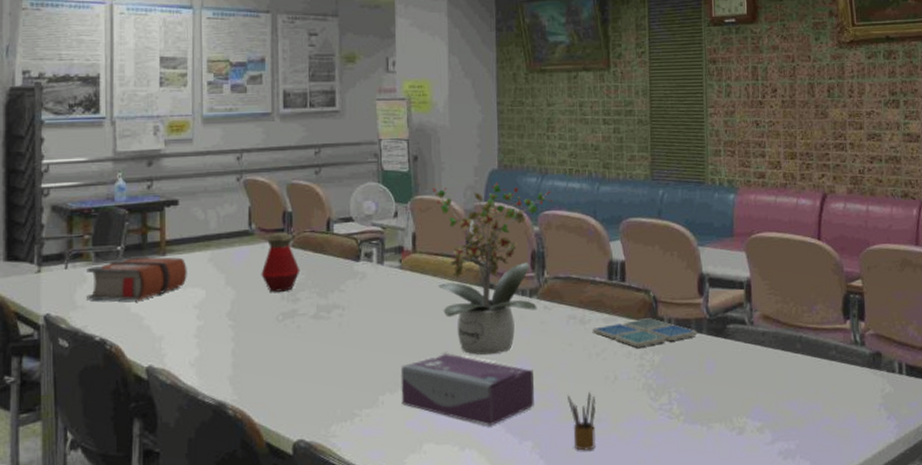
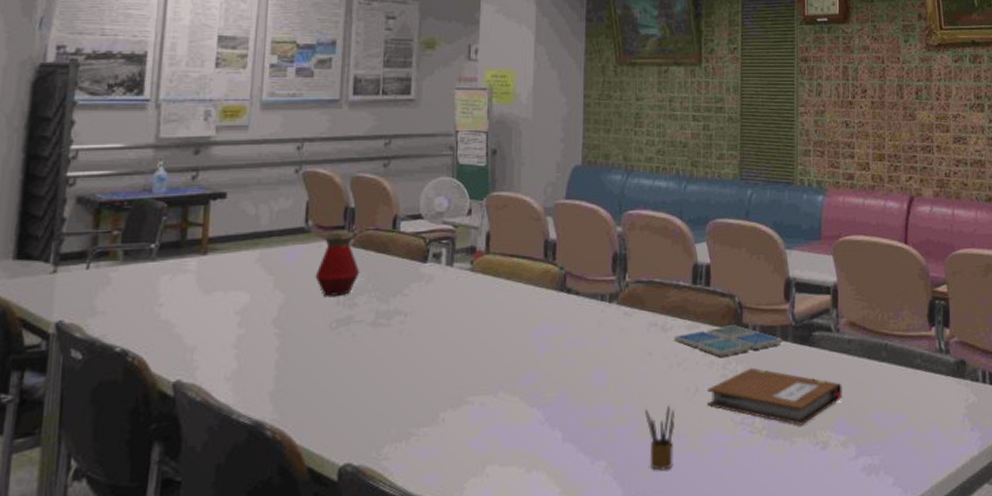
bible: present [87,256,187,302] -> none [109,255,231,307]
tissue box: present [400,353,534,427] -> none [464,363,609,445]
potted plant: present [433,182,553,355] -> none [511,179,638,366]
notebook: none [625,357,759,412] -> present [706,367,844,426]

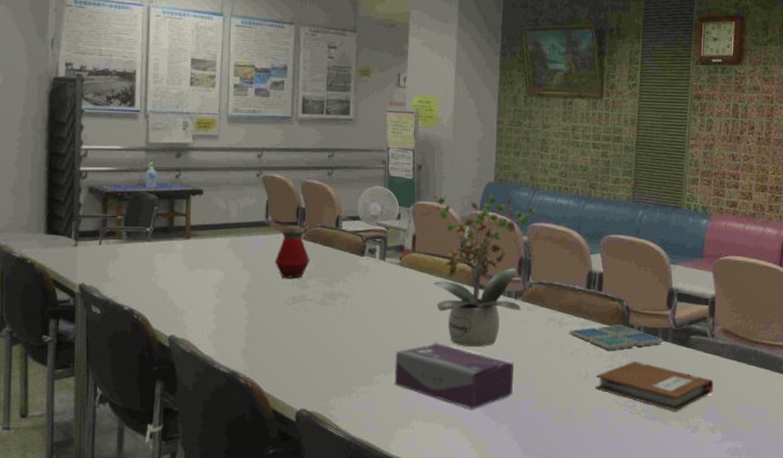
tissue box: none [464,363,609,445] -> present [394,342,513,410]
potted plant: none [511,179,638,366] -> present [433,193,542,346]
pencil box: present [645,405,676,471] -> none [543,386,568,437]

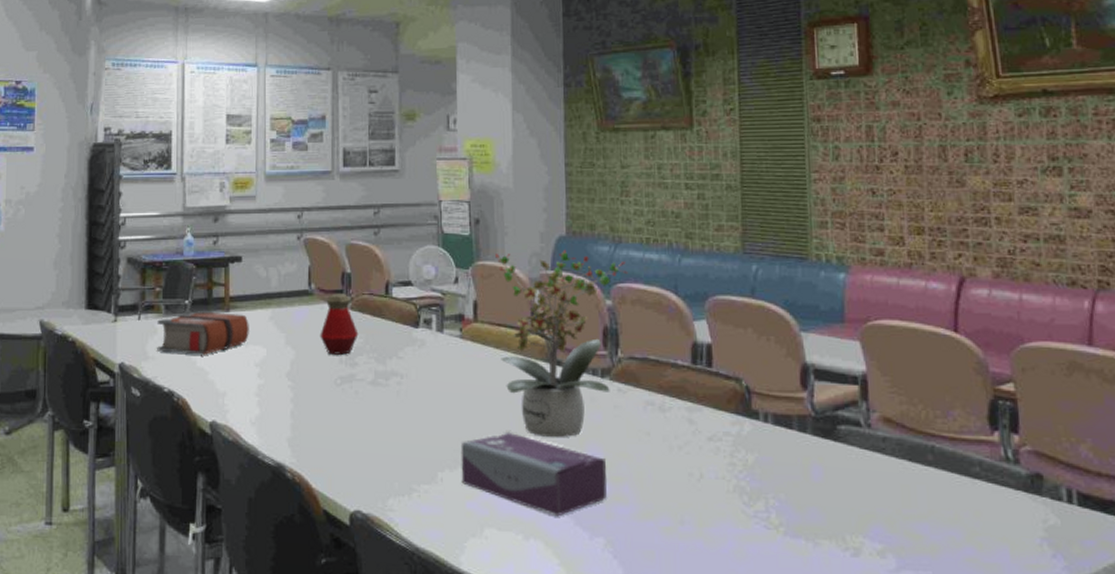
bible: none [118,238,209,277] -> present [157,311,249,355]
drink coaster: present [569,325,664,350] -> none [673,410,801,444]
notebook: present [595,361,714,411] -> none [712,458,879,527]

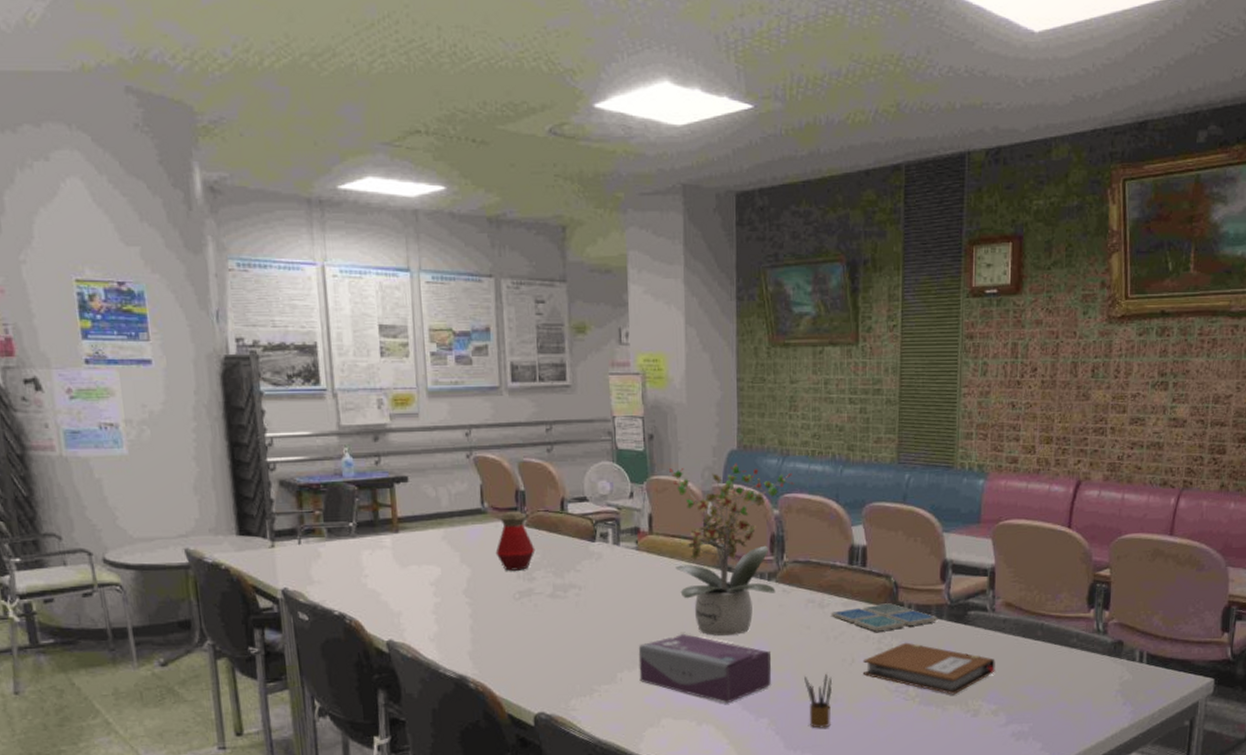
bible: present [157,311,249,355] -> none [320,533,422,577]
pencil box: none [645,489,679,556] -> present [804,673,833,728]
drink coaster: none [673,410,801,444] -> present [831,603,938,632]
notebook: none [712,458,879,527] -> present [862,642,996,695]

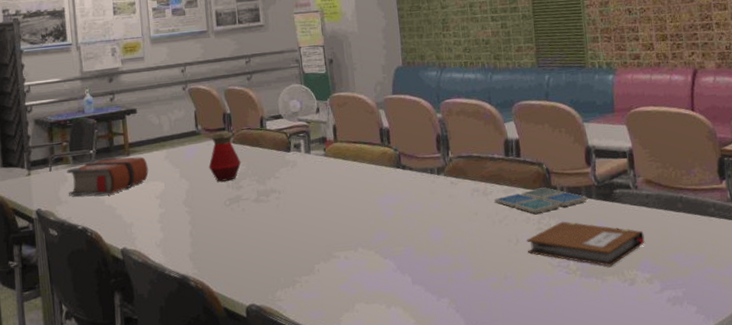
bible: none [320,533,422,577] -> present [67,157,149,197]
tissue box: present [638,633,771,704] -> none [331,226,448,287]
potted plant: present [669,463,794,636] -> none [348,77,452,227]
pencil box: present [804,673,833,728] -> none [476,253,504,305]

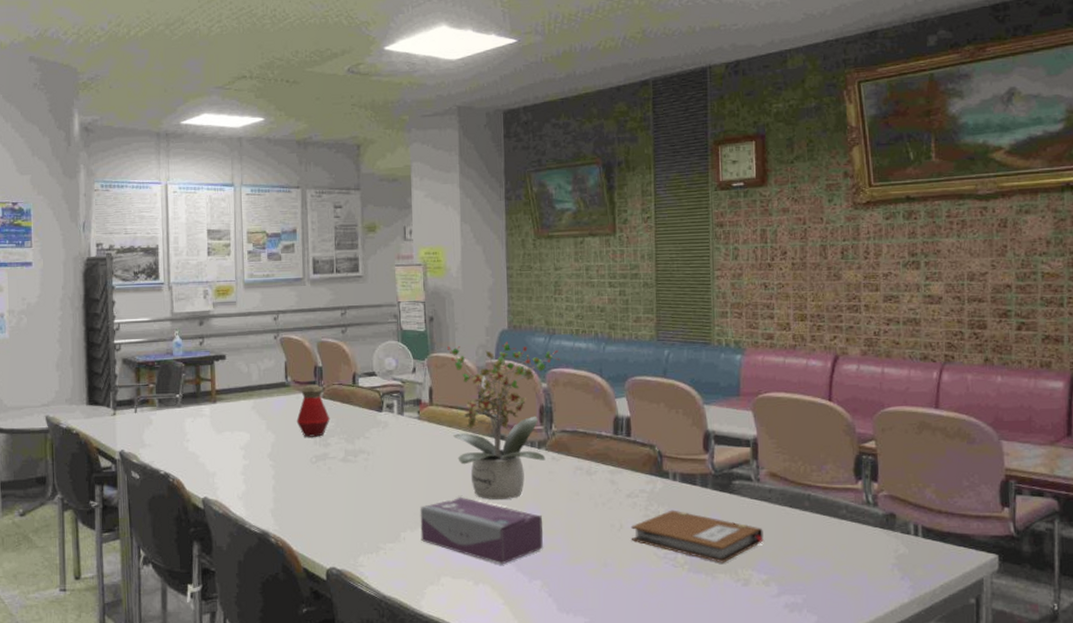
bible: present [67,157,149,197] -> none [152,403,234,441]
tissue box: none [331,226,448,287] -> present [420,496,543,565]
potted plant: none [348,77,452,227] -> present [447,341,560,500]
drink coaster: present [494,187,588,214] -> none [598,472,703,499]

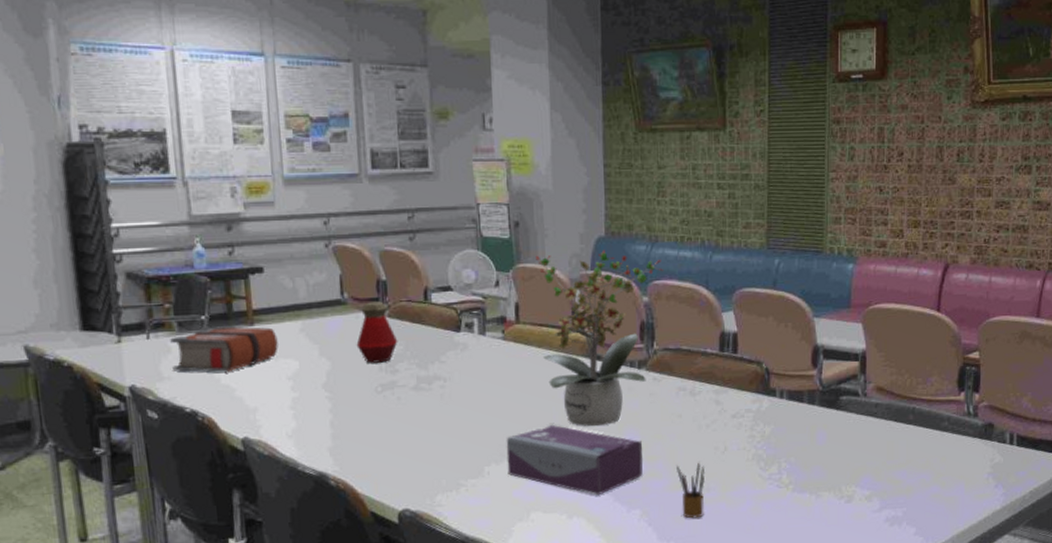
bible: none [152,403,234,441] -> present [170,326,278,373]
pencil box: none [575,538,602,592] -> present [677,462,706,519]
notebook: present [630,510,765,563] -> none [735,429,869,481]

